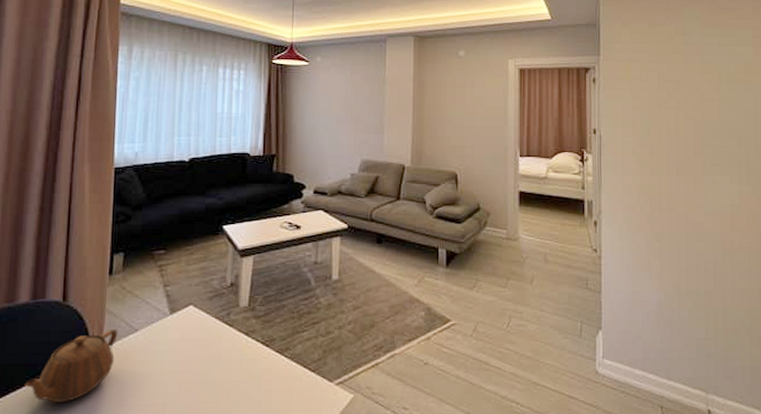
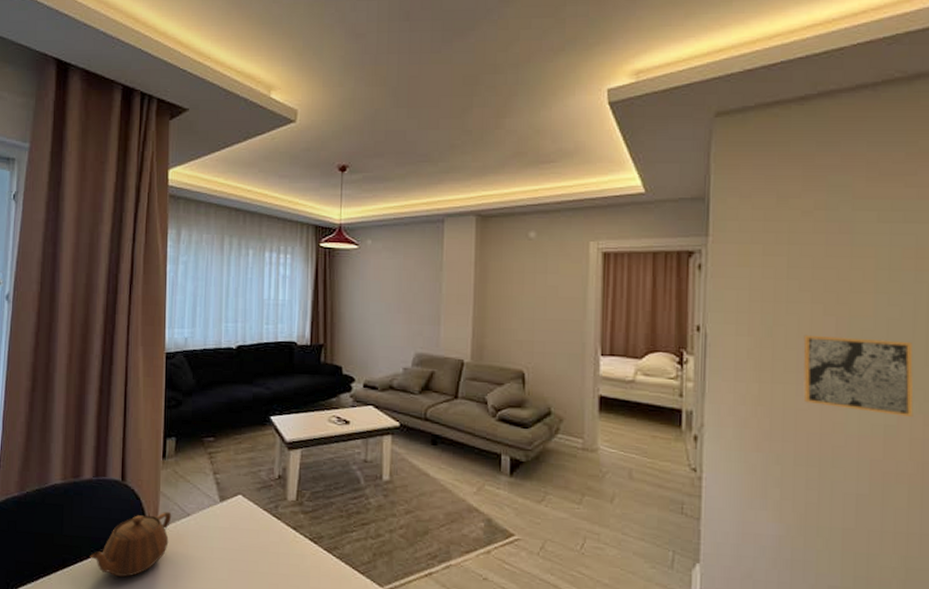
wall art: none [672,134,749,197] -> present [803,334,914,417]

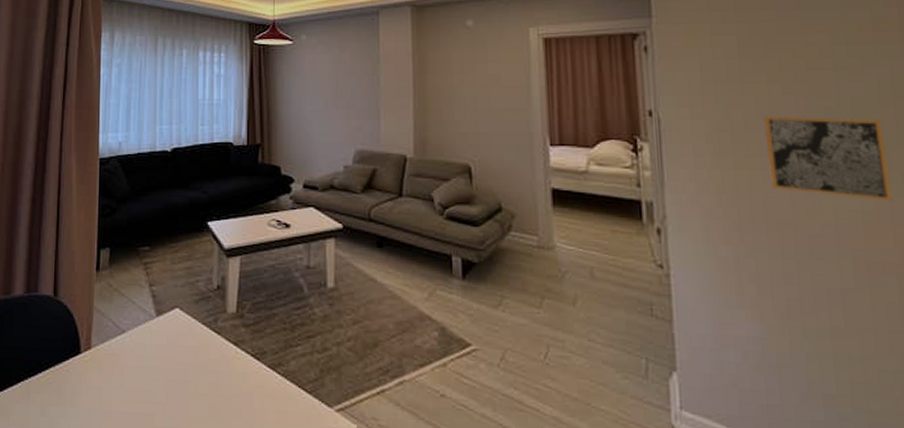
teapot: present [90,511,172,578] -> none [20,328,106,404]

